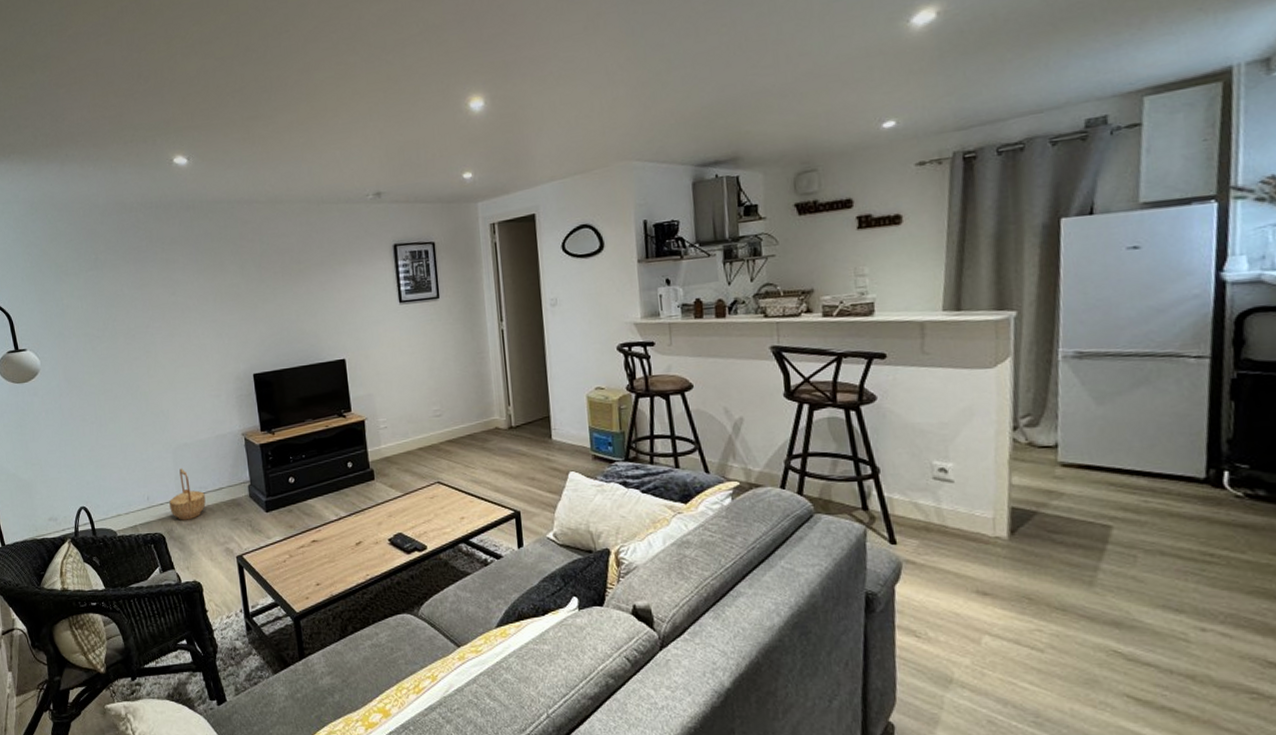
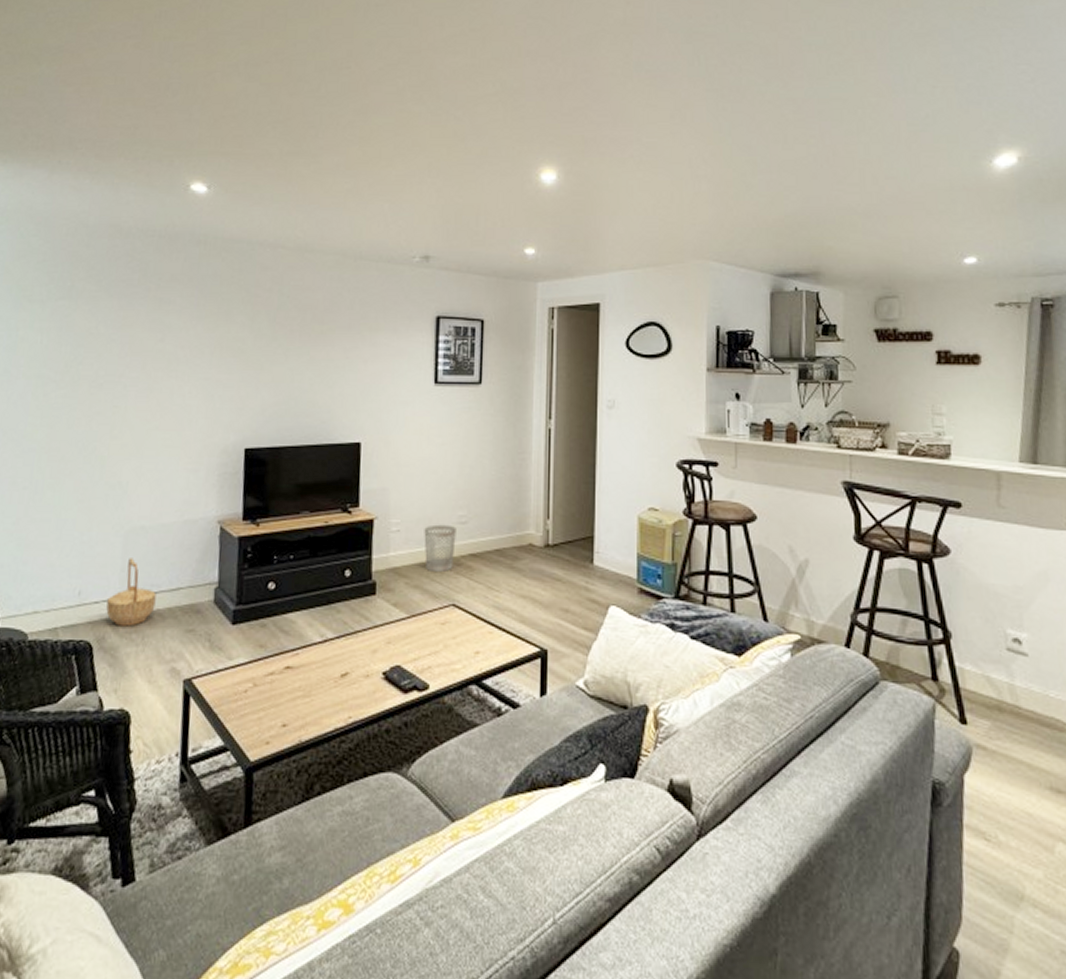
wastebasket: none [406,418,435,457] -> present [424,524,456,572]

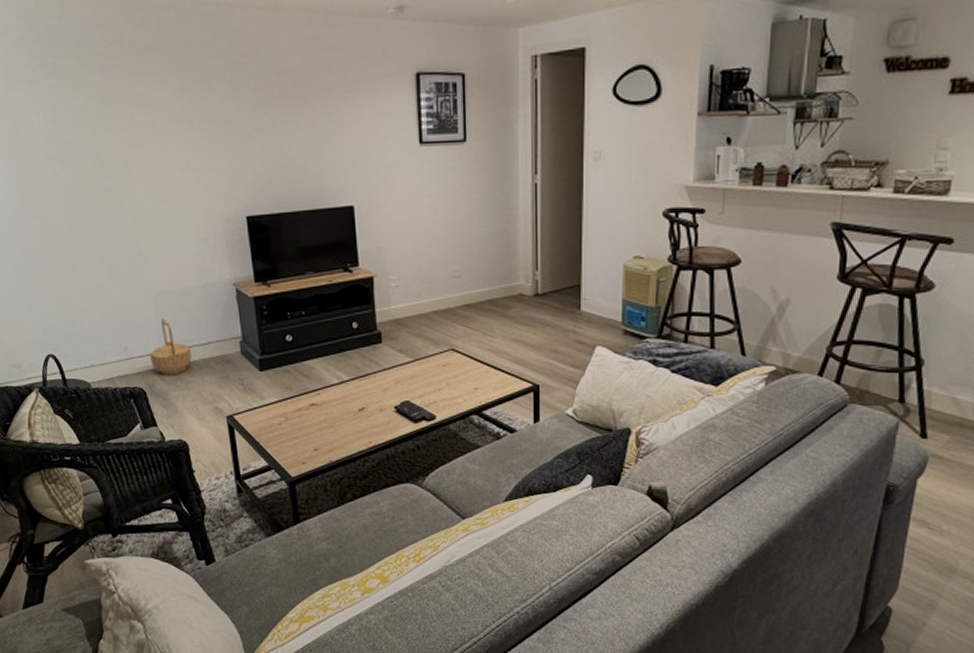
wastebasket: present [424,524,456,572] -> none [421,279,451,321]

